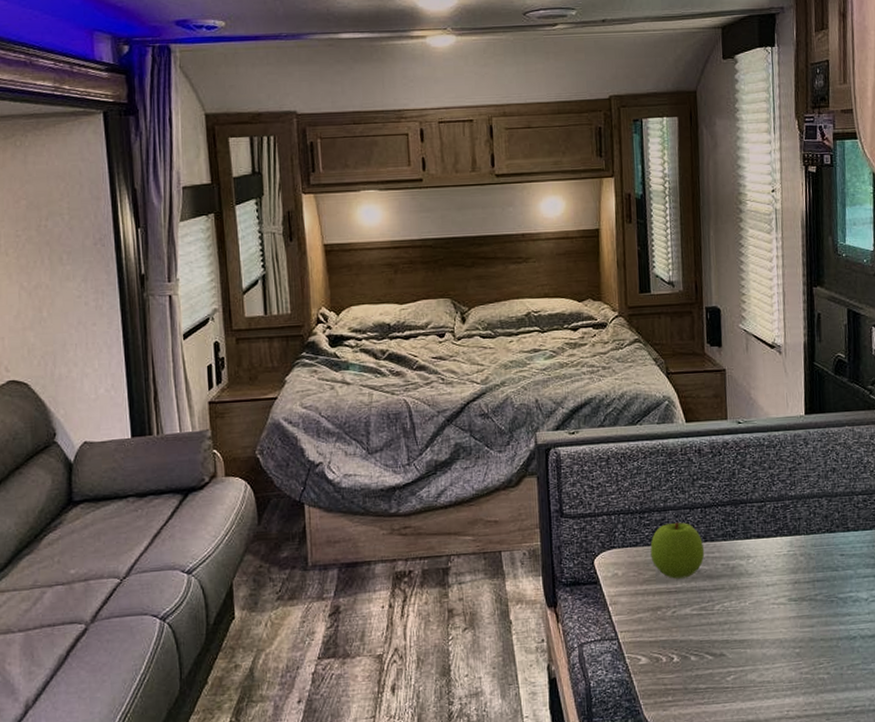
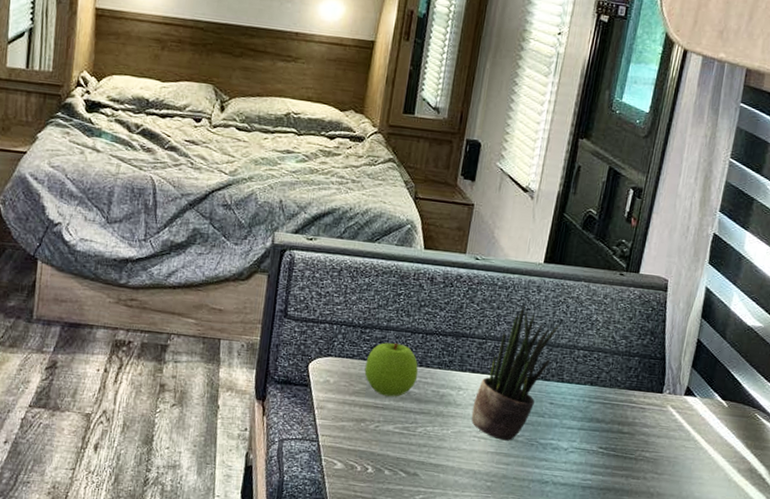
potted plant: none [765,459,833,603] -> present [471,304,559,441]

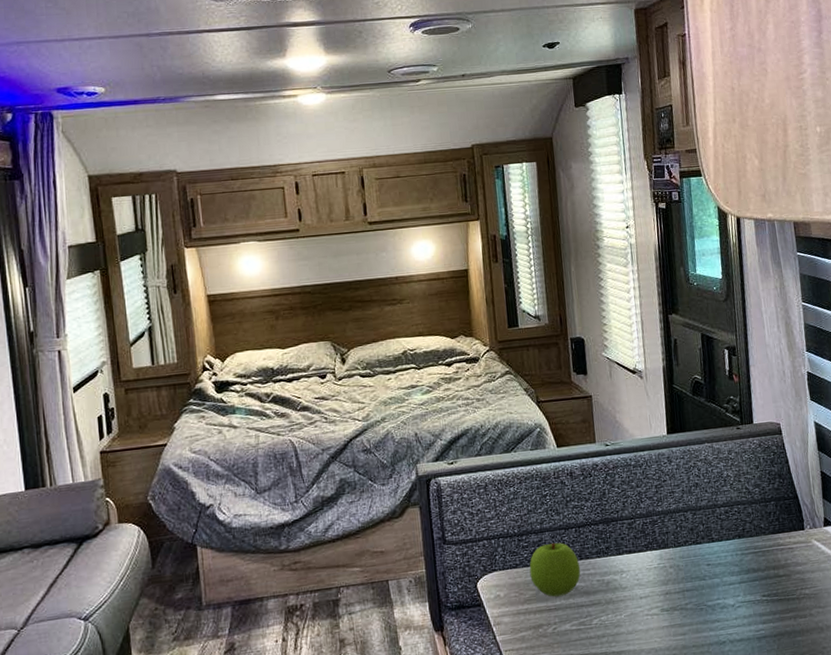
potted plant: present [471,304,559,441] -> none [638,477,697,612]

